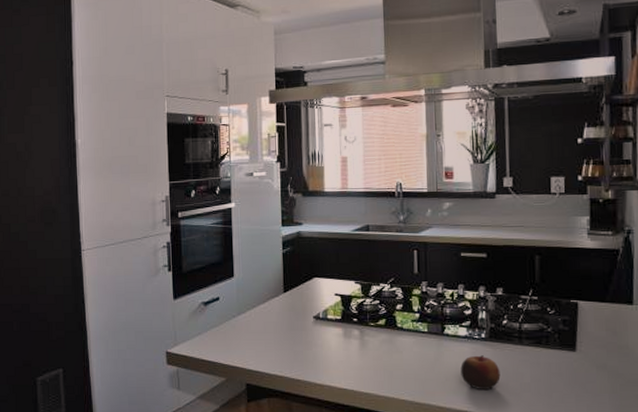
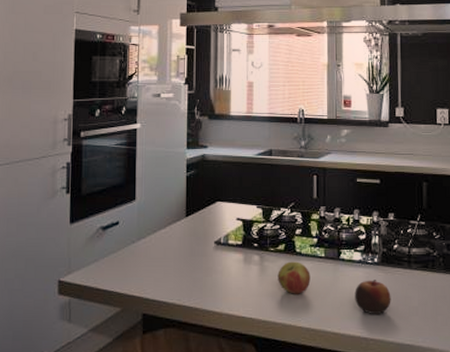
apple: none [379,336,413,368] -> present [278,261,311,294]

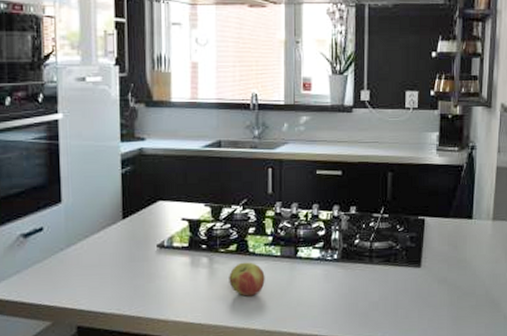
apple: present [355,280,391,314] -> none [312,277,351,312]

